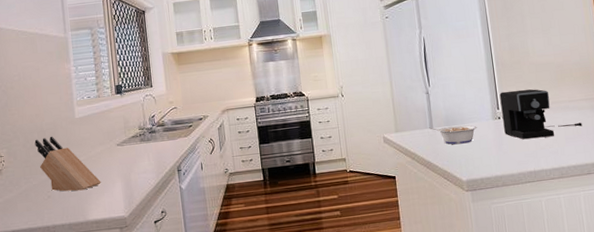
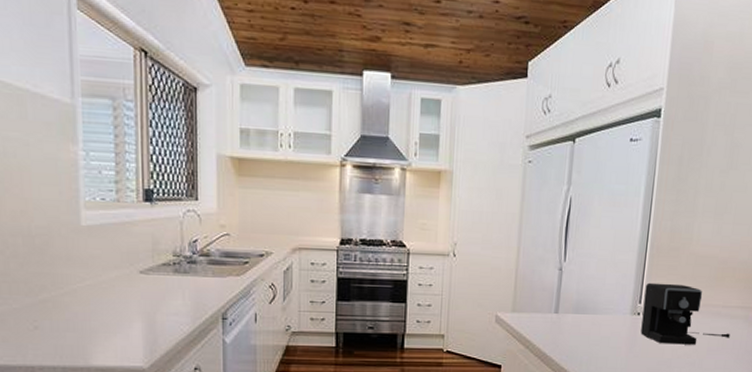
knife block: present [34,136,101,192] -> none [17,245,113,326]
legume: present [429,125,477,145] -> none [554,312,611,338]

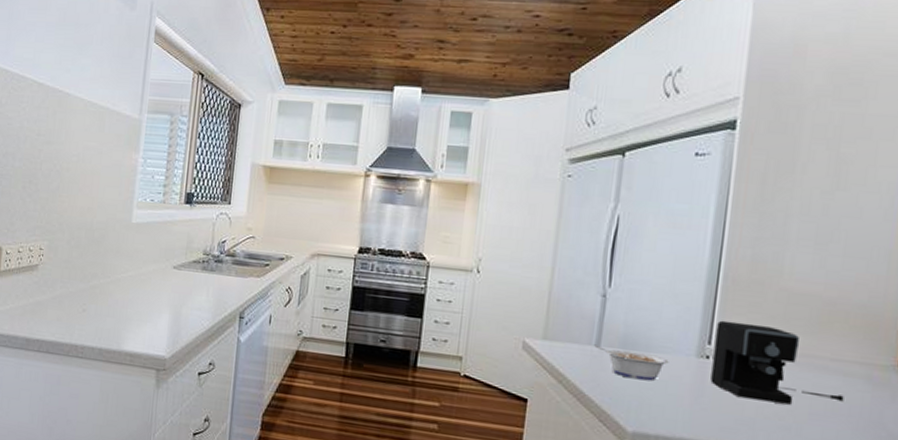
legume: none [554,312,611,338] -> present [594,344,669,381]

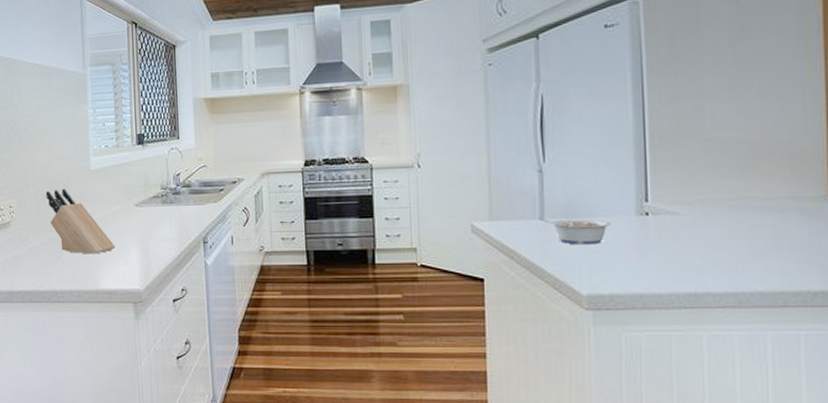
knife block: none [80,238,146,313] -> present [46,188,116,254]
coffee maker: present [710,320,844,405] -> none [651,176,782,248]

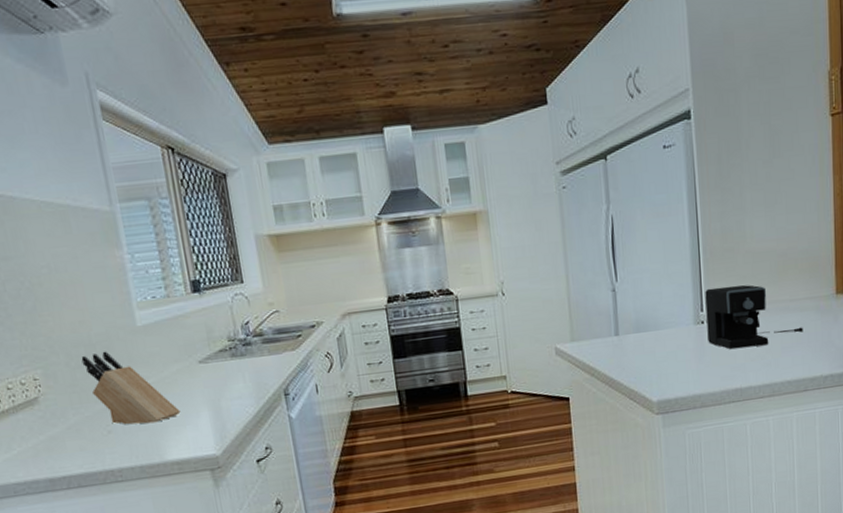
legume: present [539,218,611,245] -> none [614,331,674,357]
coffee maker: none [651,176,782,248] -> present [705,285,803,350]

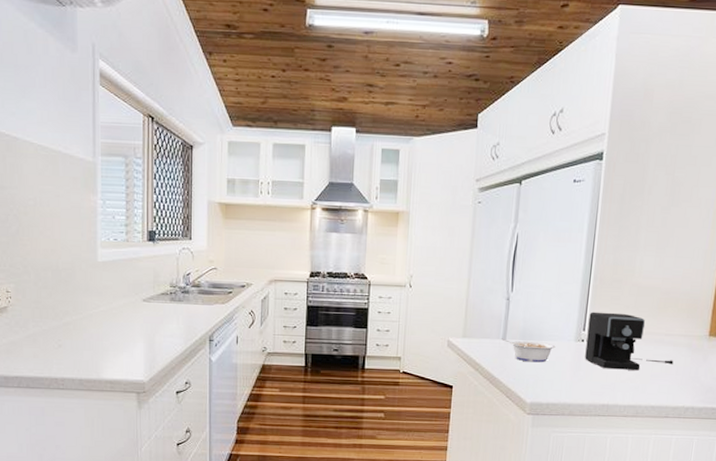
knife block: present [81,351,181,425] -> none [48,278,121,345]
legume: none [614,331,674,357] -> present [501,338,556,363]

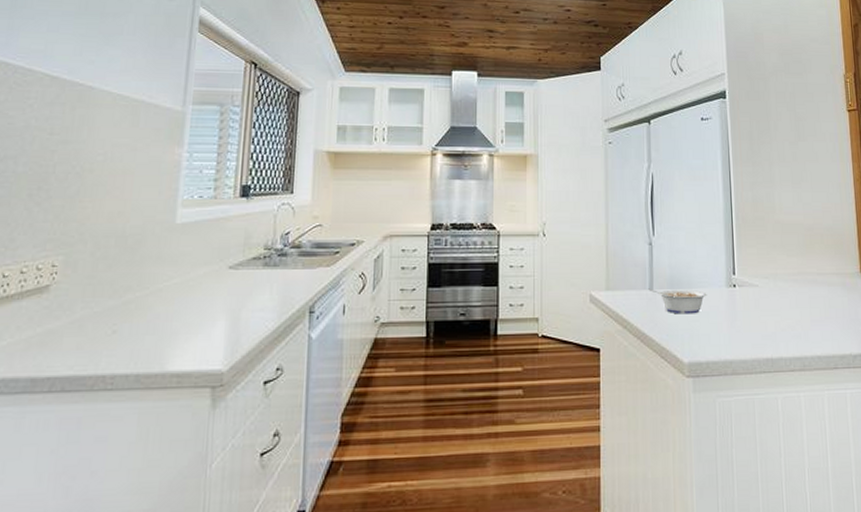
coffee maker: present [585,311,674,371] -> none [737,253,831,317]

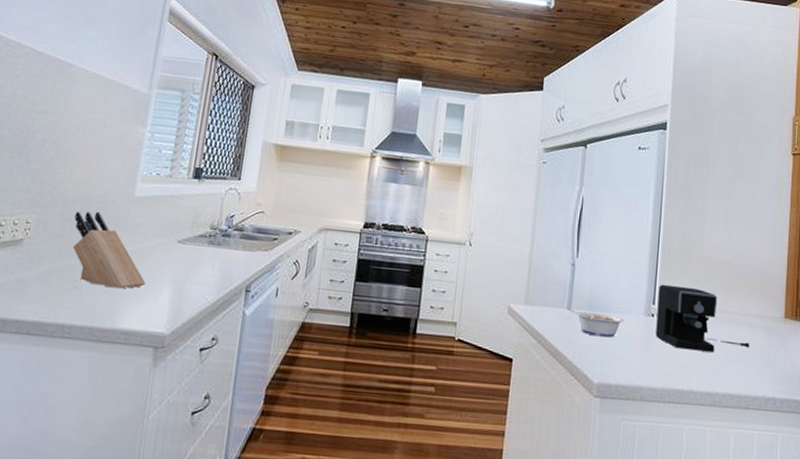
knife block: none [108,245,196,327] -> present [73,211,146,289]
coffee maker: none [737,253,831,317] -> present [655,284,750,352]

